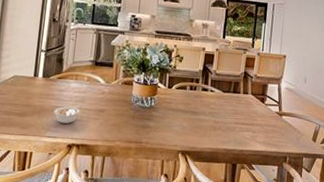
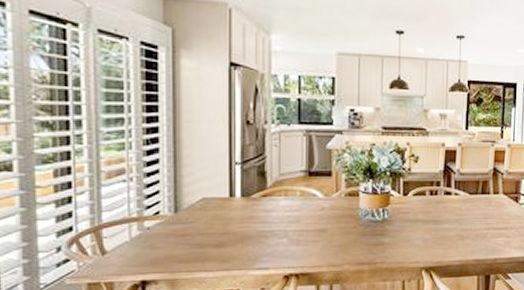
legume: present [54,105,83,124] -> none [261,227,299,251]

